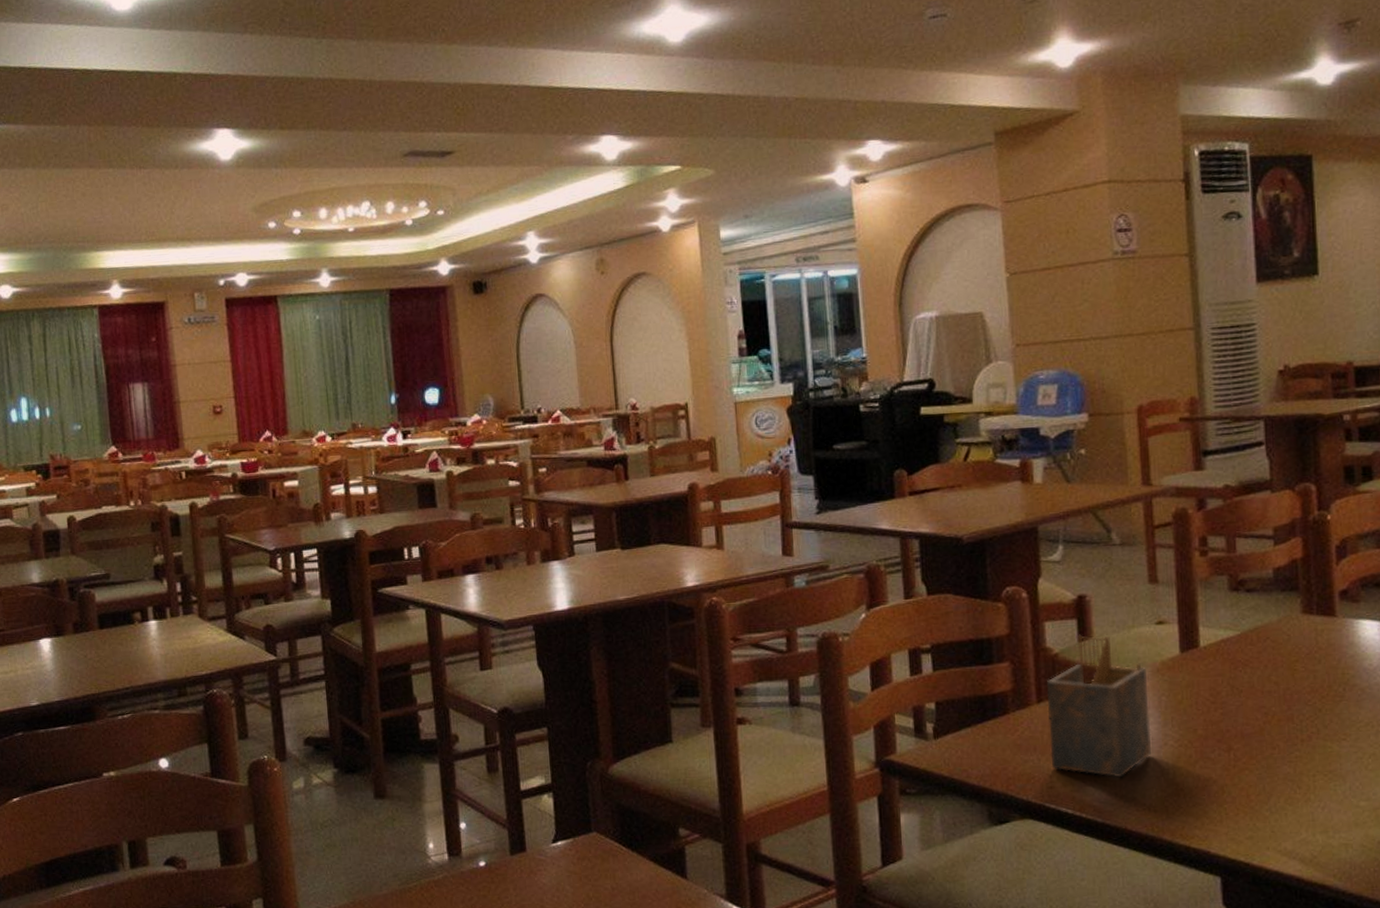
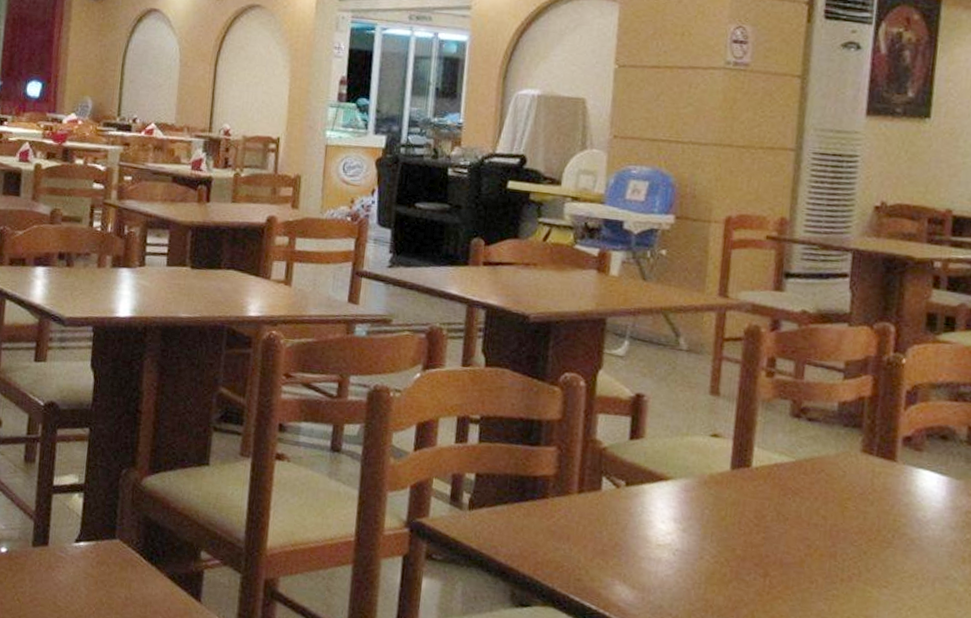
napkin holder: present [1046,634,1151,778] -> none [582,432,694,583]

